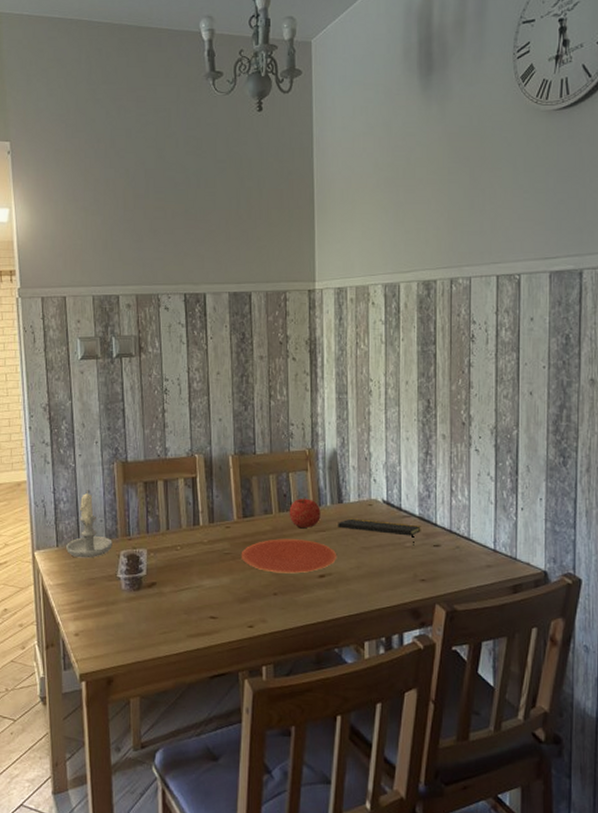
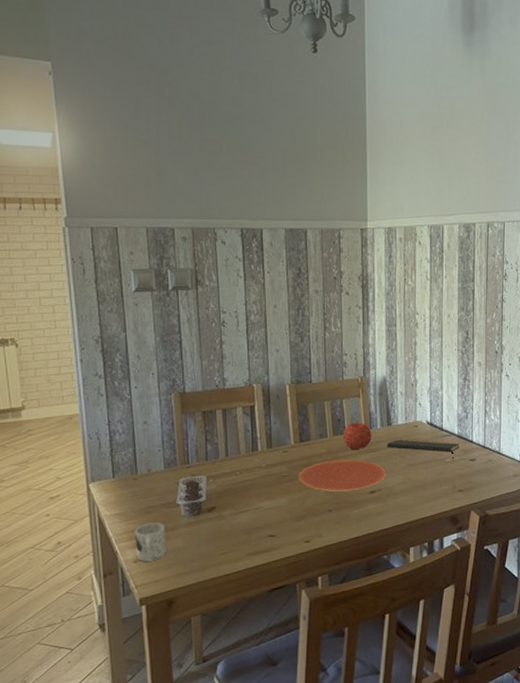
candle: present [66,491,112,558] -> none [123,422,171,488]
mug: none [76,595,107,637] -> present [135,522,167,563]

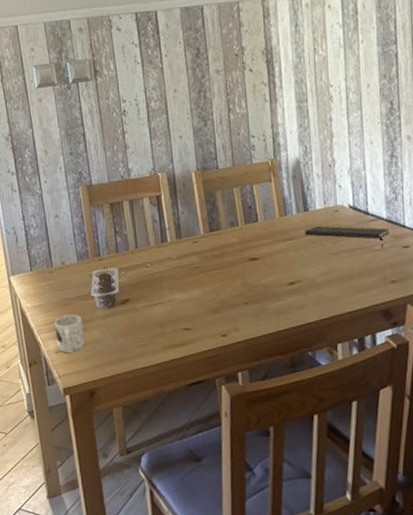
plate: present [298,460,386,491] -> none [210,249,306,283]
fruit: present [342,421,372,449] -> none [255,208,287,238]

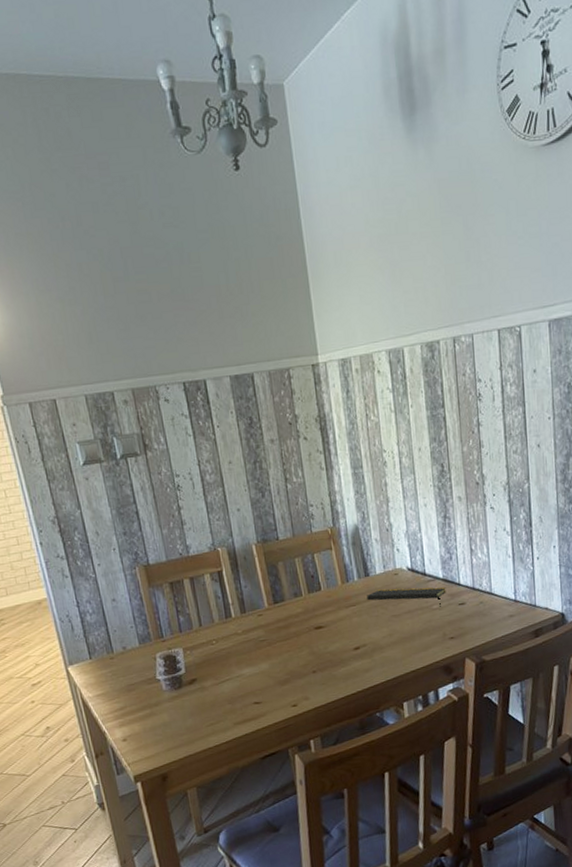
mug: present [54,314,85,354] -> none [119,699,154,740]

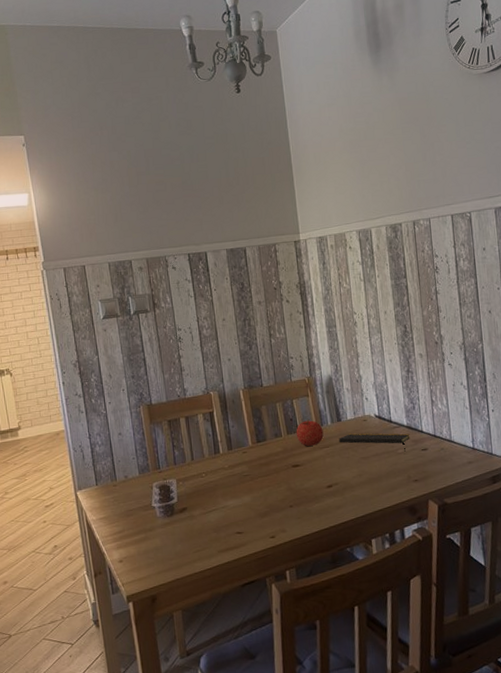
fruit: none [318,575,350,606] -> present [296,419,324,446]

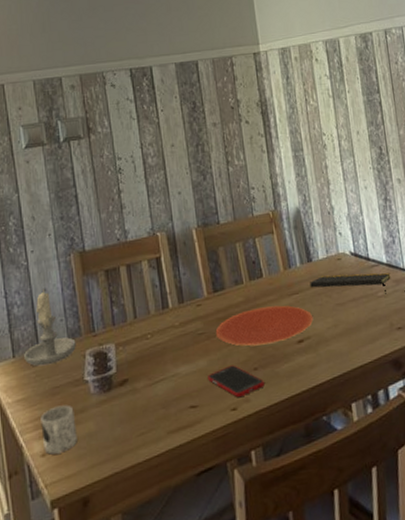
candle: none [105,433,145,493] -> present [24,289,76,367]
mug: none [118,524,147,562] -> present [40,405,77,455]
cell phone: none [251,502,298,529] -> present [208,365,264,398]
plate: none [258,456,341,488] -> present [215,305,314,346]
fruit: present [296,419,324,446] -> none [259,261,292,294]

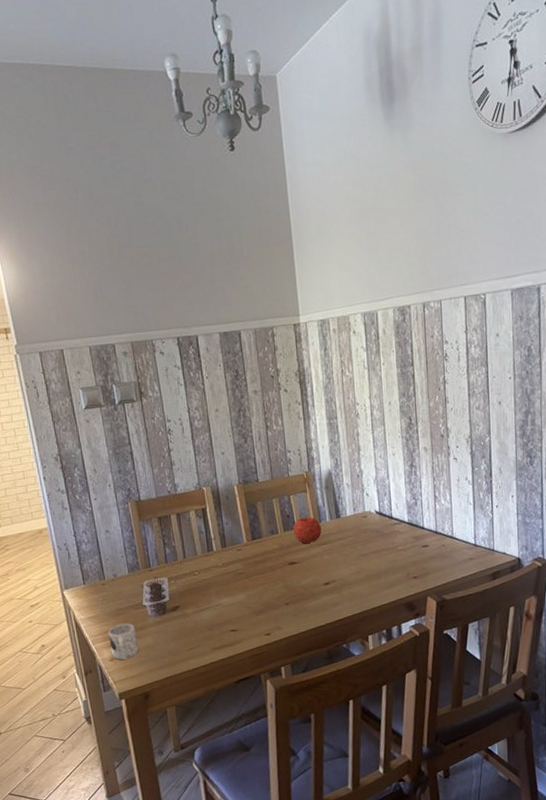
candle: present [24,289,76,367] -> none [92,531,135,592]
cell phone: present [208,365,264,398] -> none [246,600,294,626]
plate: present [215,305,314,346] -> none [253,553,339,586]
fruit: none [259,261,292,294] -> present [293,516,322,543]
notepad: present [310,272,391,294] -> none [337,529,411,548]

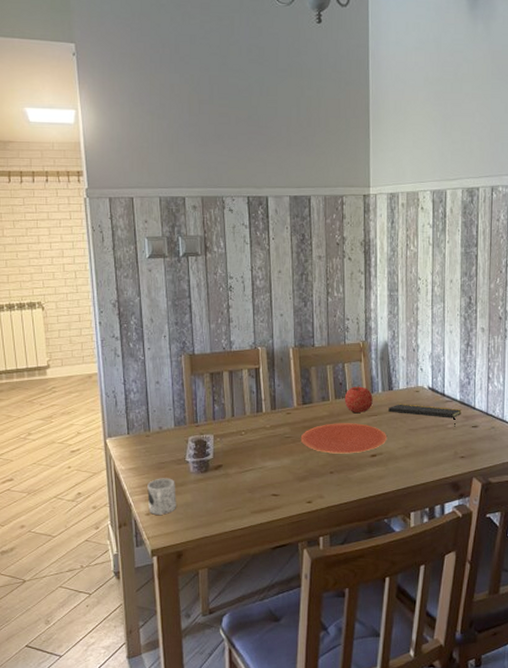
plate: none [253,553,339,586] -> present [300,423,388,454]
notepad: none [337,529,411,548] -> present [388,404,462,427]

